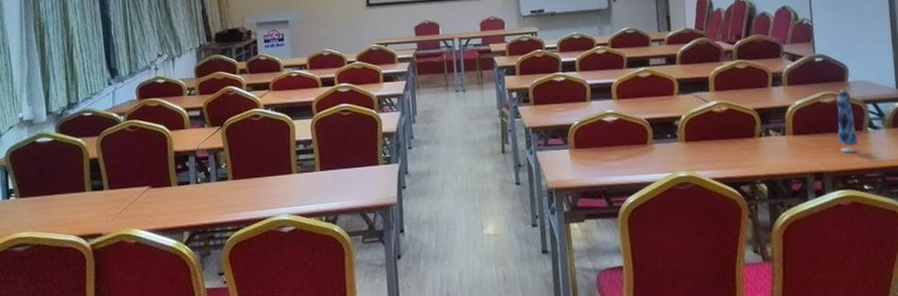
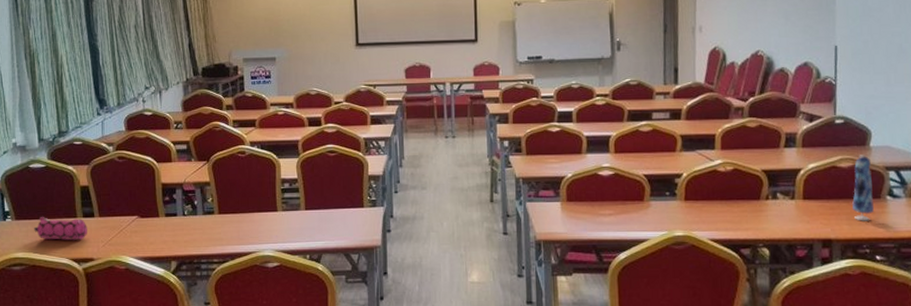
pencil case: none [39,192,96,217] -> present [34,217,87,240]

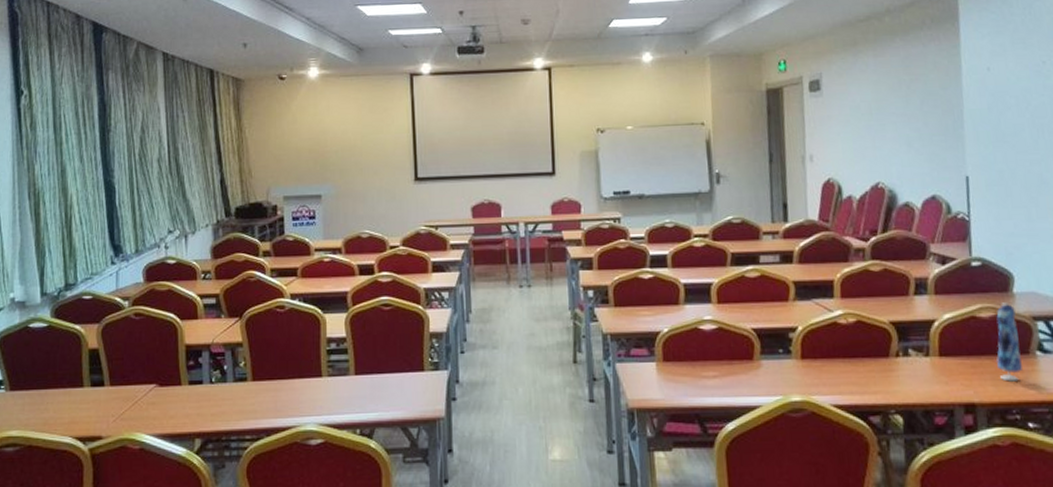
pencil case: present [34,217,87,240] -> none [32,387,96,415]

